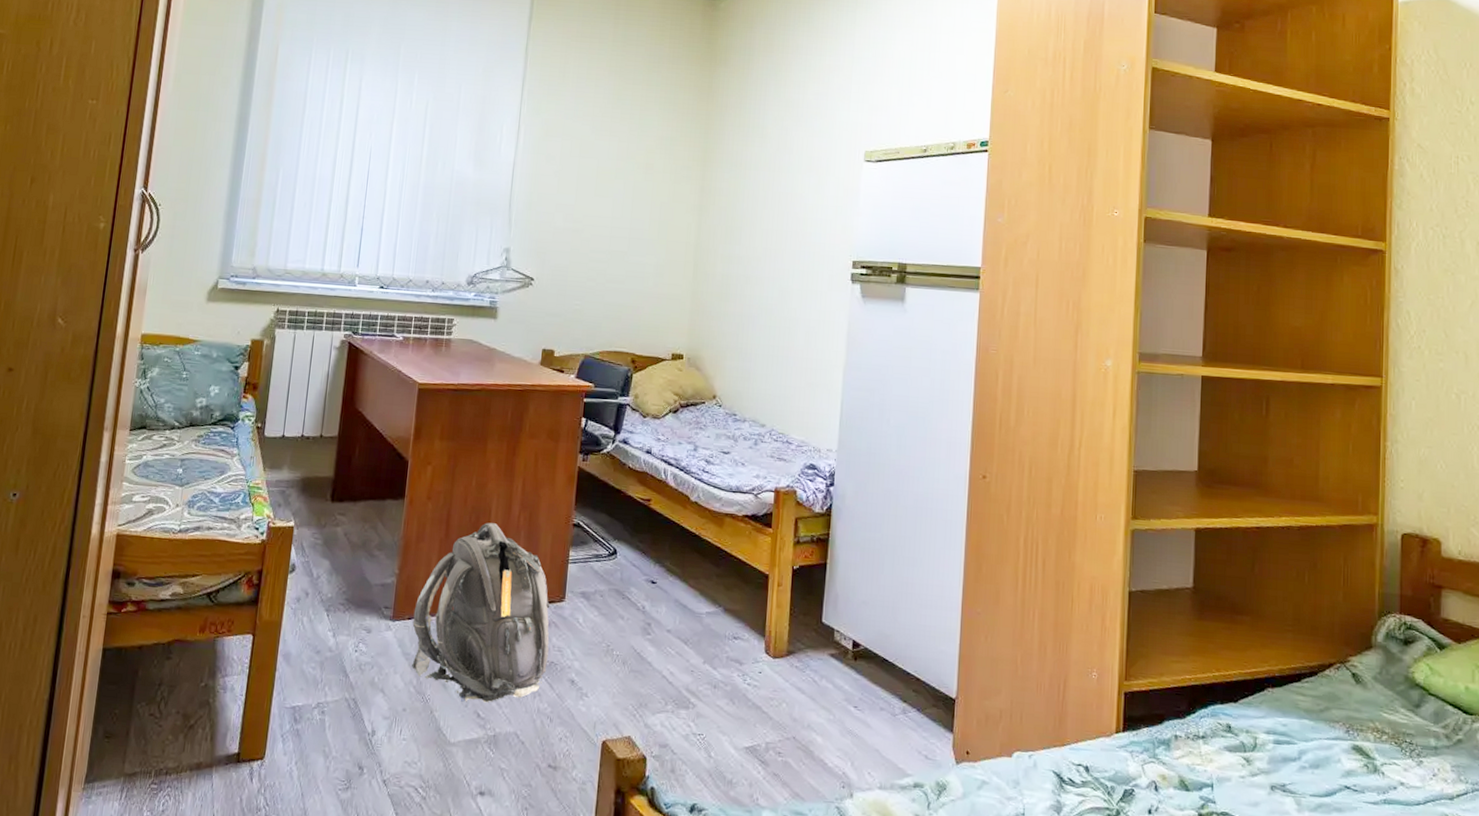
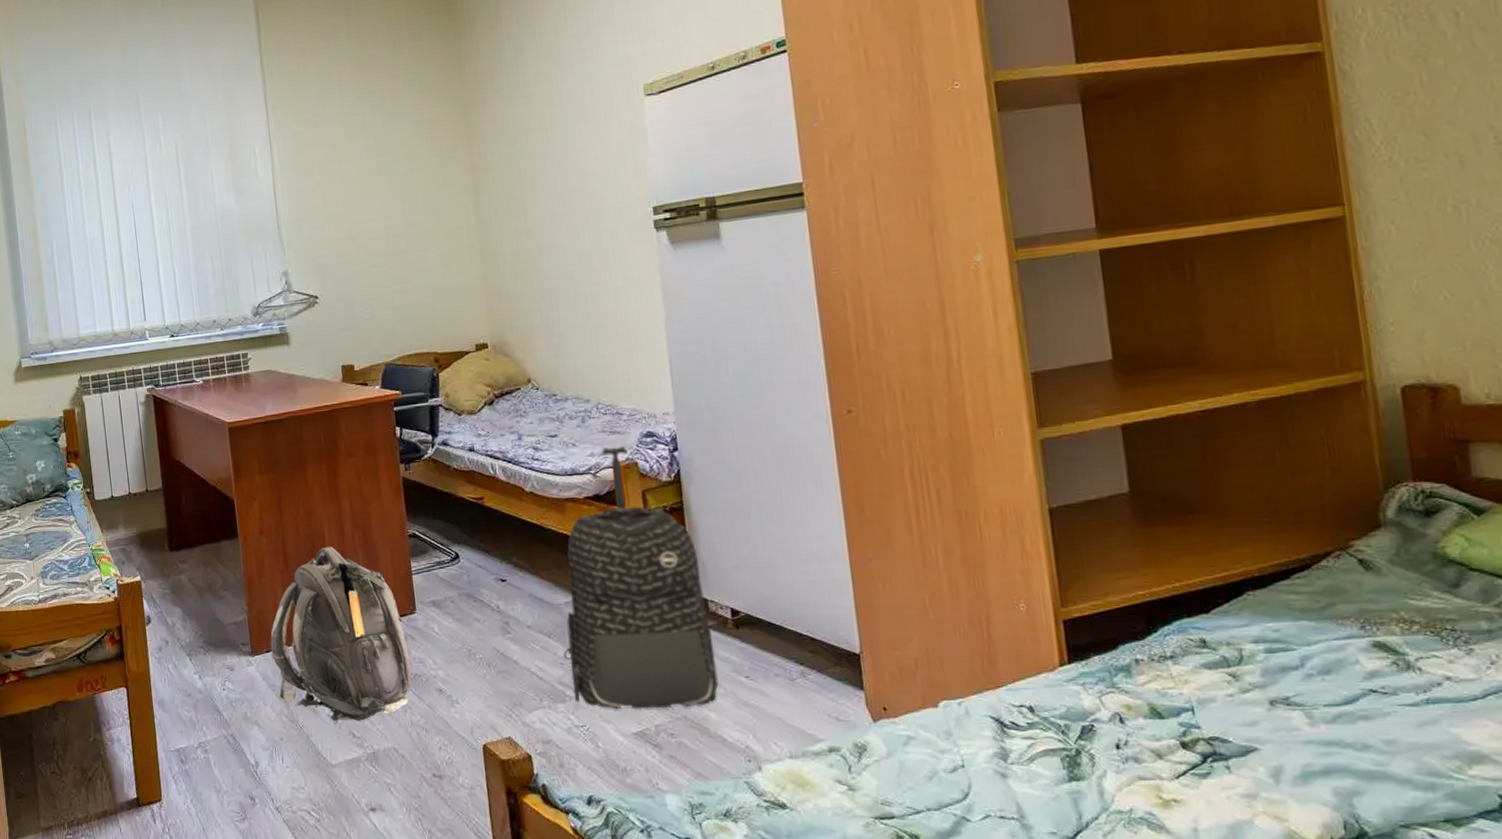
suitcase: none [695,472,834,729] -> present [563,446,719,709]

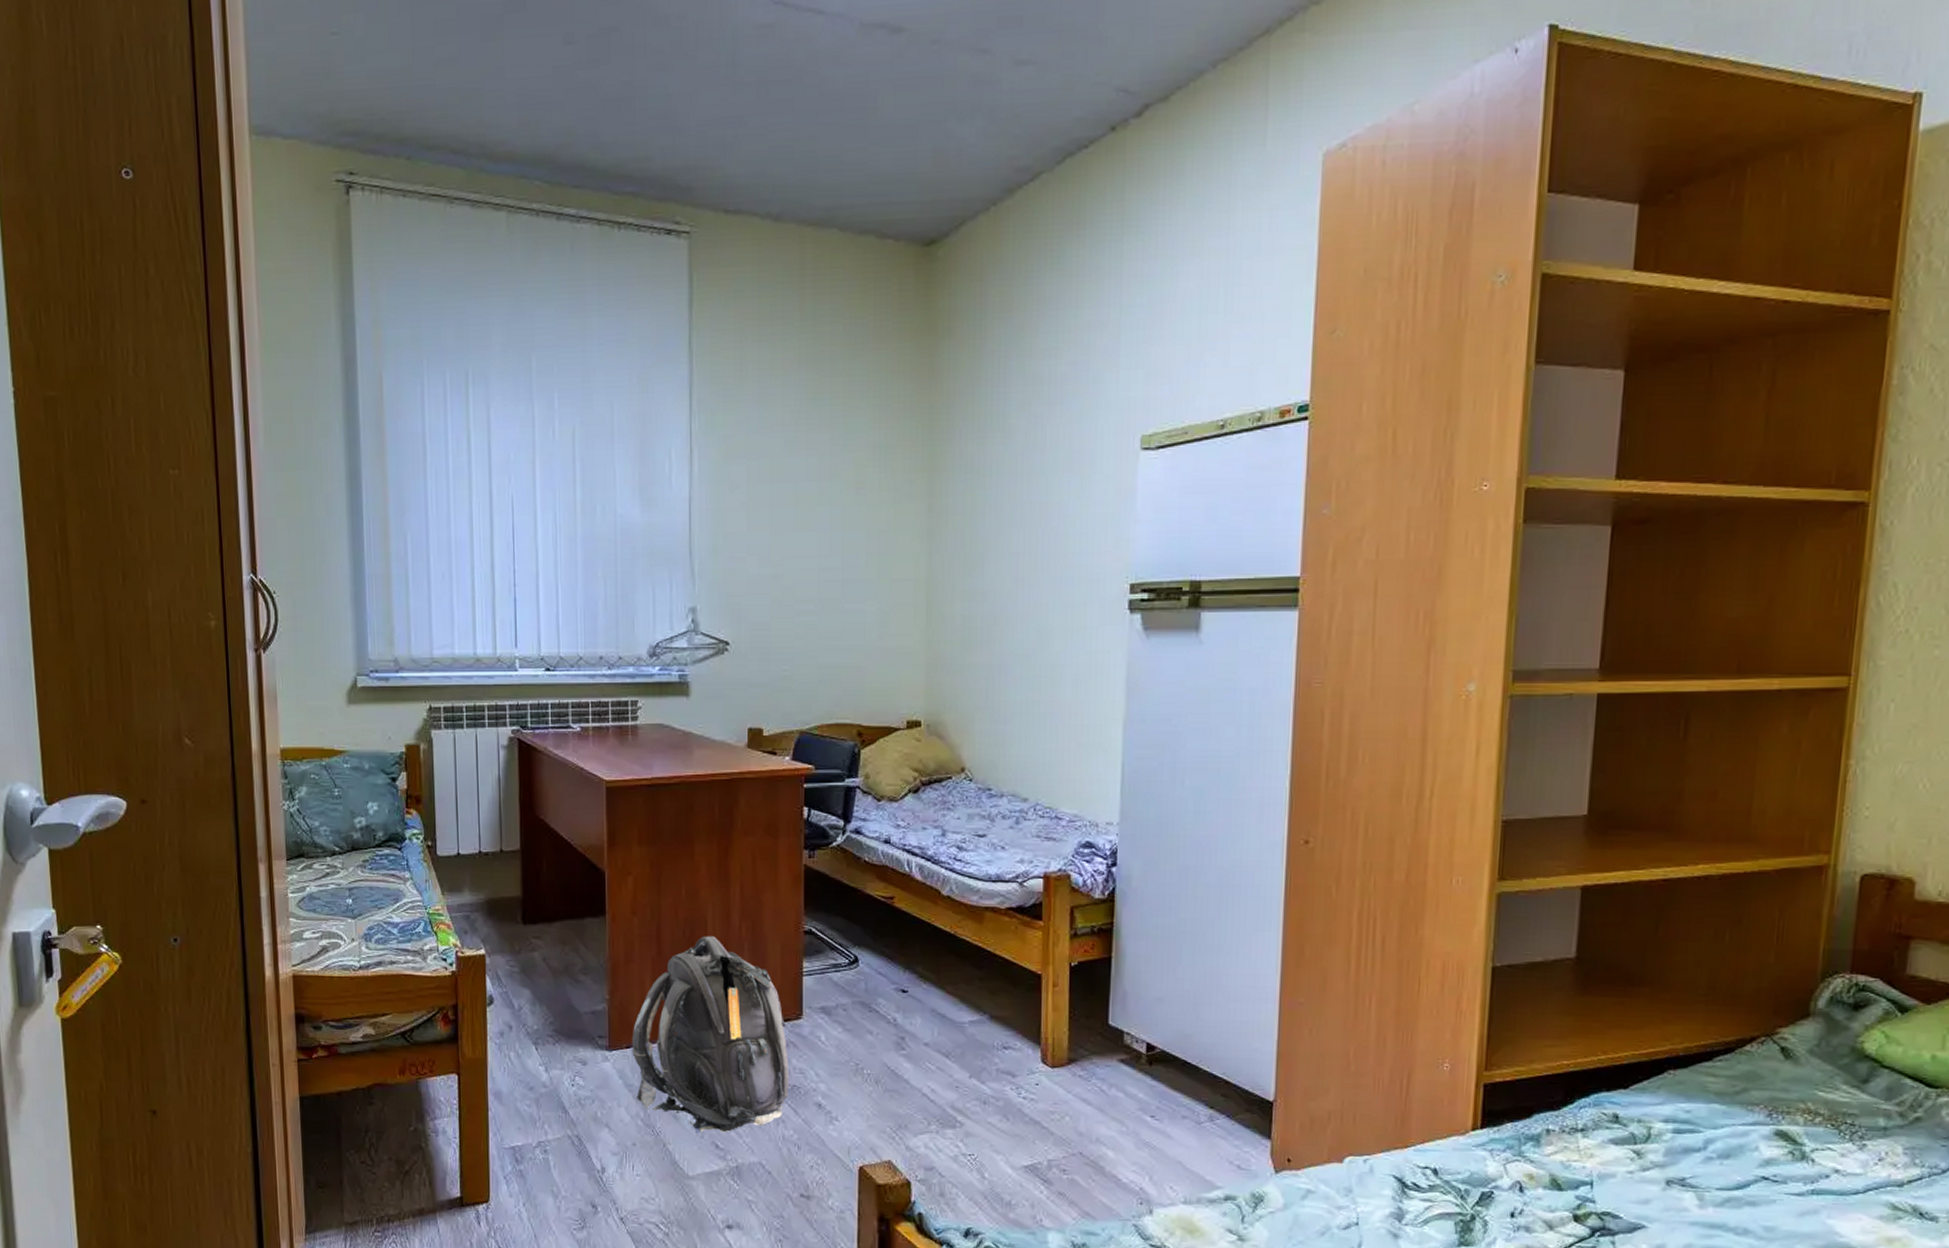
suitcase: present [563,446,719,709] -> none [960,855,1123,1144]

